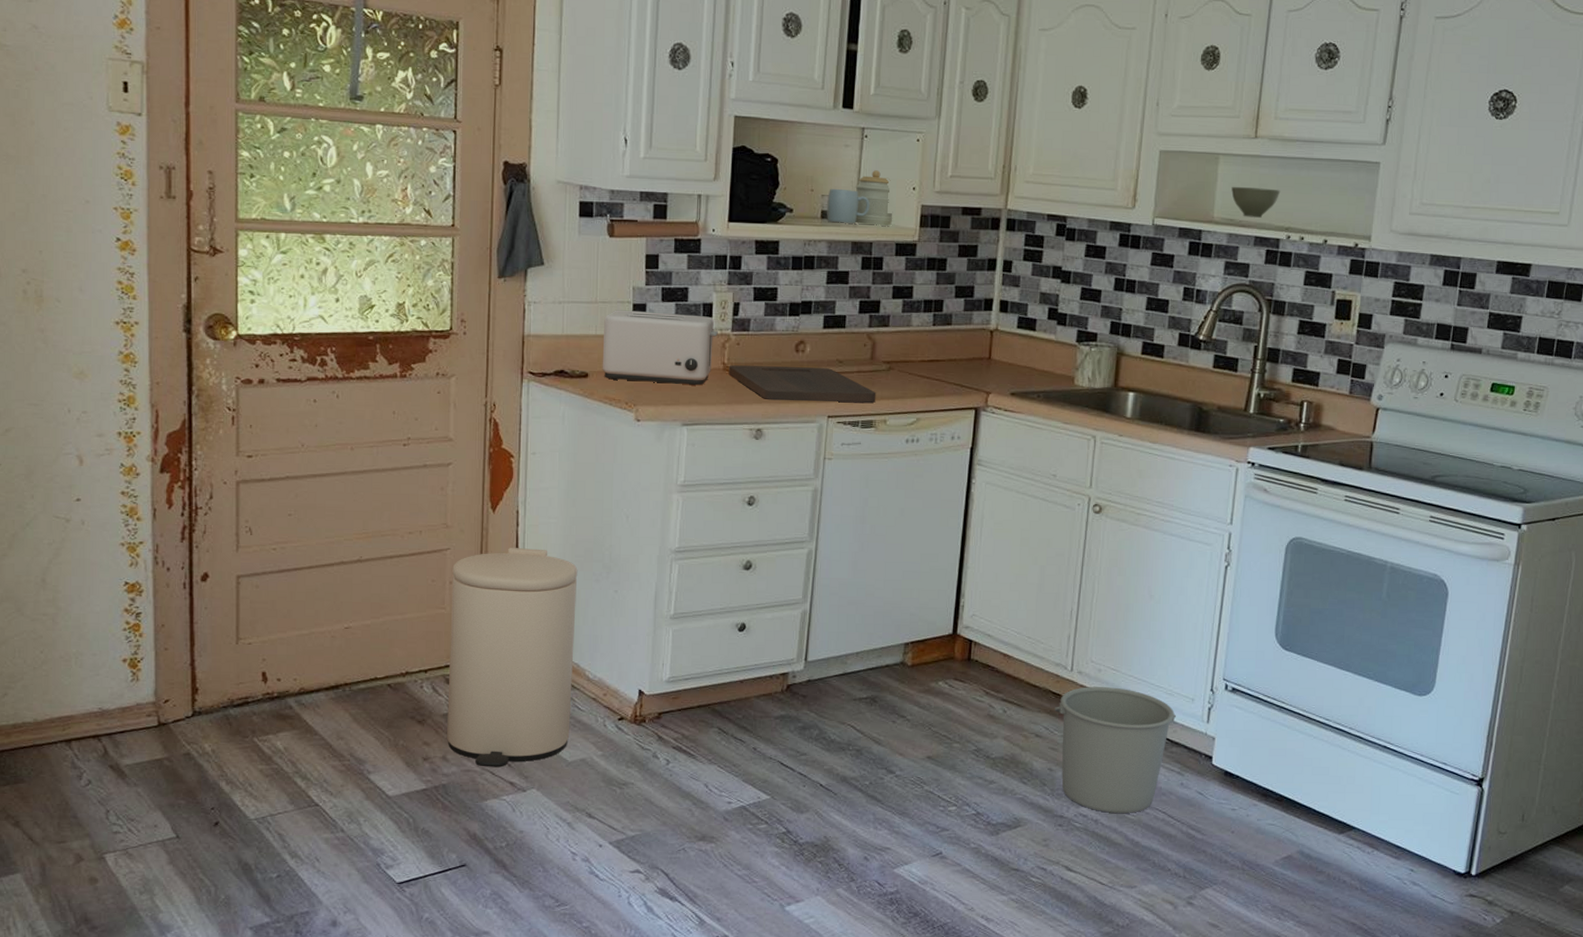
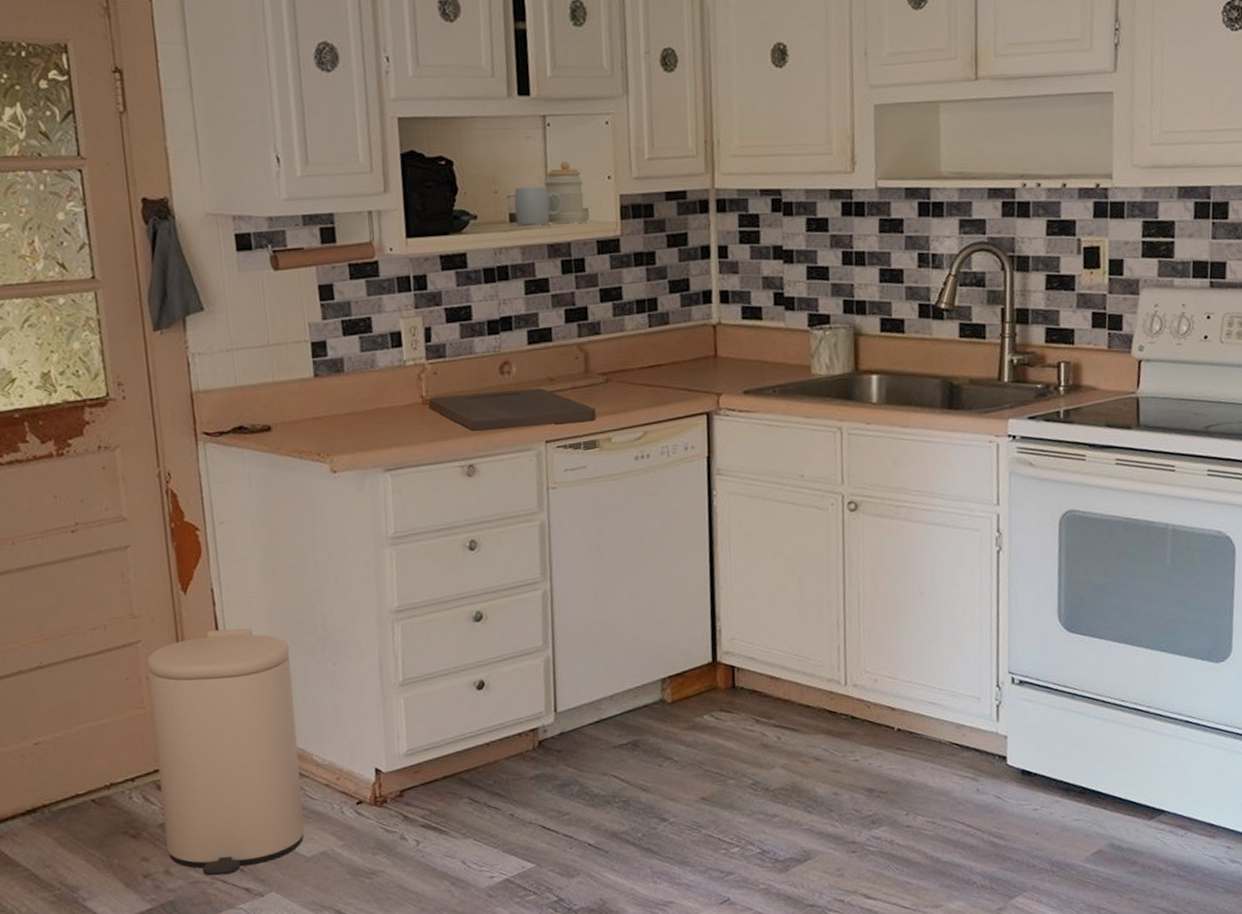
toaster: present [602,310,718,386] -> none [280,346,411,430]
bucket: present [1054,687,1176,813] -> none [832,696,963,832]
bowl: present [1230,186,1281,218] -> none [955,134,1010,168]

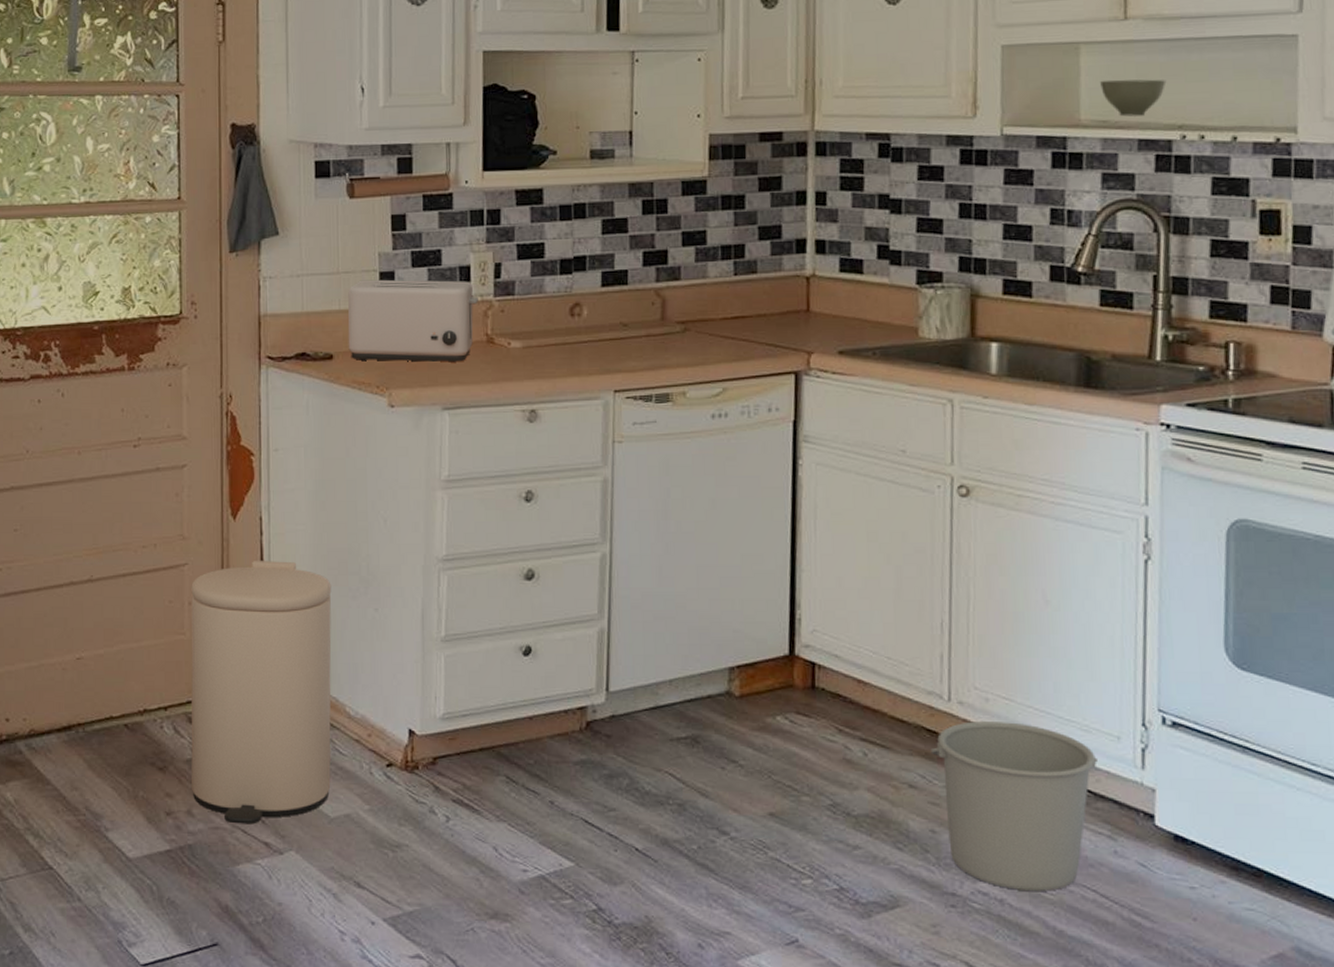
toaster: none [280,346,411,430] -> present [347,279,478,363]
cutting board: present [428,388,597,432] -> none [493,333,671,376]
mug: present [514,186,563,226] -> none [596,123,647,163]
jar: present [543,161,590,224] -> none [628,98,676,162]
bucket: none [832,696,963,832] -> present [930,721,1097,891]
bowl: none [955,134,1010,168] -> present [1099,79,1167,117]

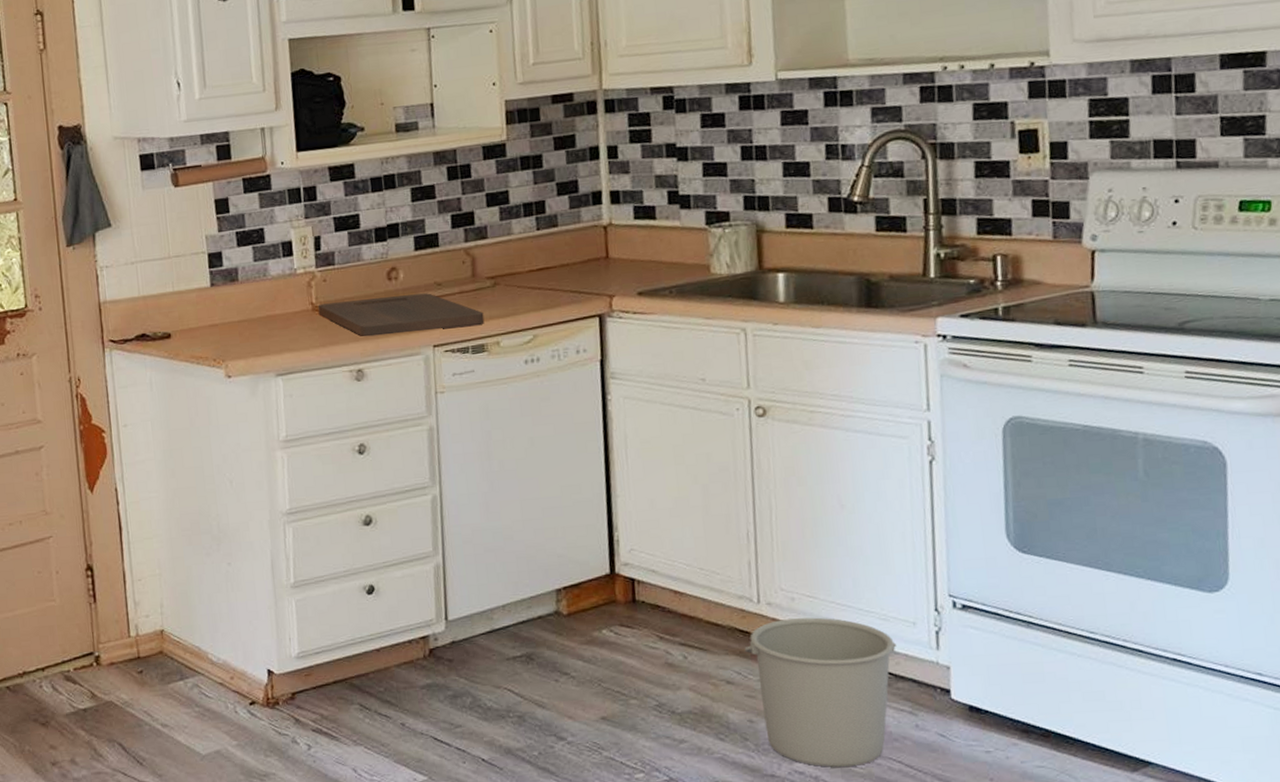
pedal bin: present [191,560,332,825] -> none [57,526,201,768]
toaster: present [347,279,478,363] -> none [180,255,302,337]
cutting board: none [493,333,671,376] -> present [318,293,485,337]
bowl: present [1099,79,1167,117] -> none [864,16,927,54]

